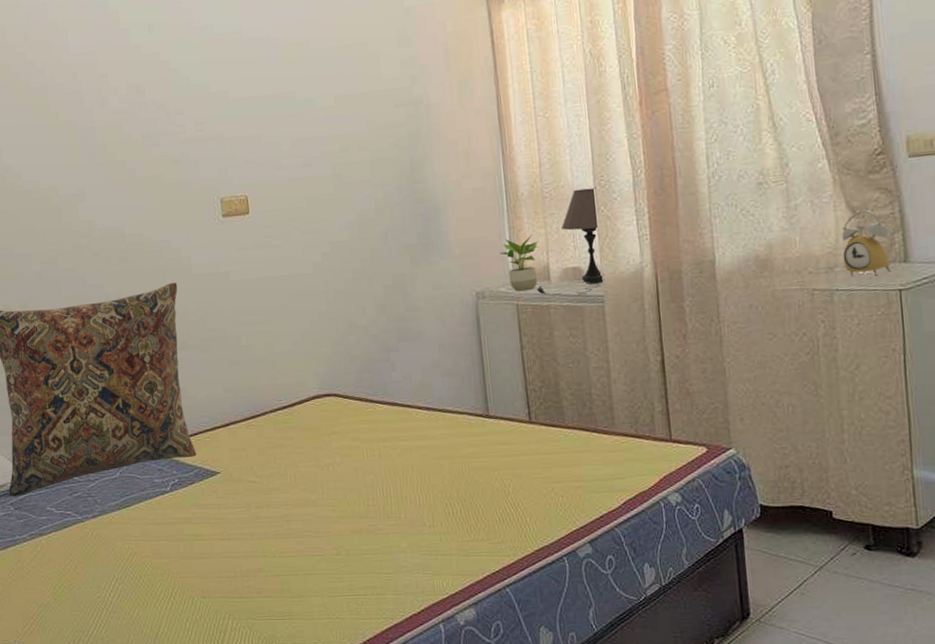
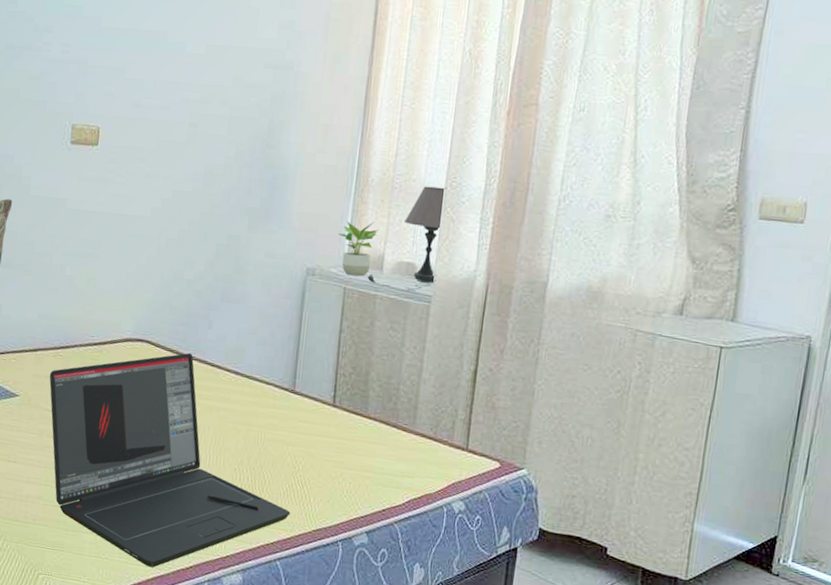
laptop: none [245,398,510,618] -> present [49,352,291,567]
alarm clock: present [842,209,891,276] -> none [672,262,723,330]

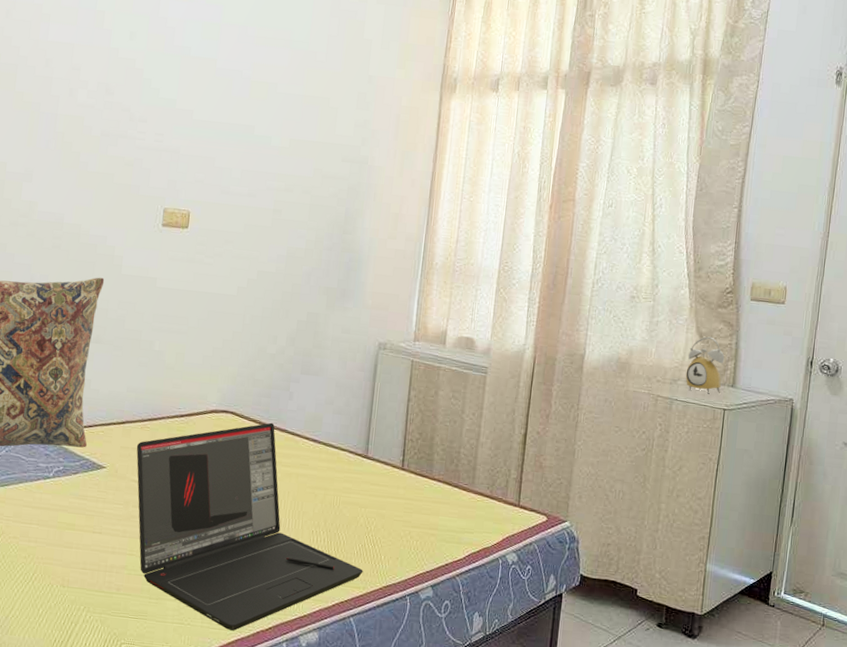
potted plant: present [338,221,379,277] -> none [406,301,442,351]
table lamp: present [367,186,447,292] -> none [432,269,500,364]
alarm clock: none [672,262,723,330] -> present [685,336,725,394]

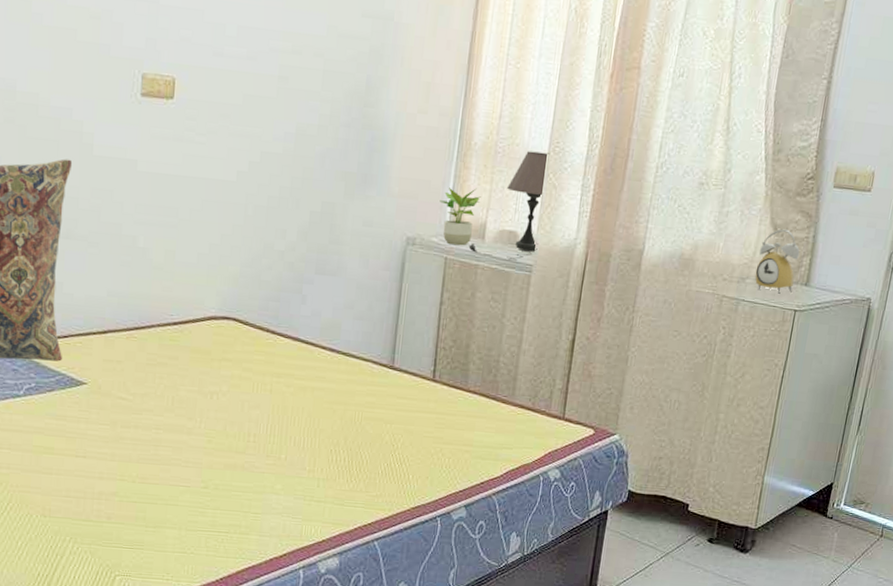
laptop: present [136,422,363,631] -> none [122,330,389,558]
potted plant: none [406,301,442,351] -> present [439,188,481,246]
table lamp: none [432,269,500,364] -> present [468,151,550,261]

